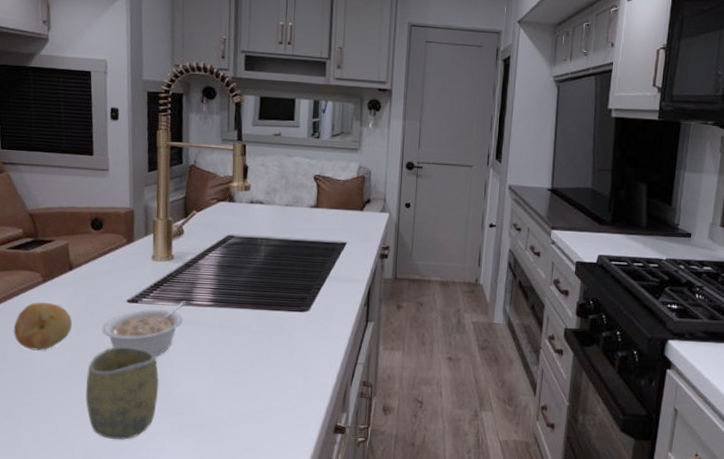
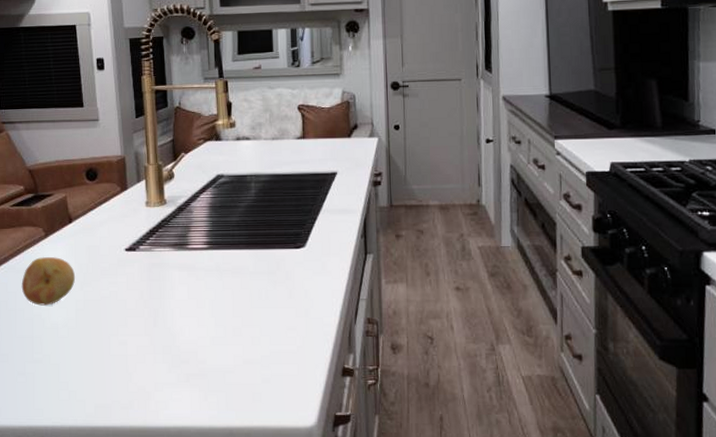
cup: present [85,346,159,440] -> none [92,296,162,392]
legume: present [101,301,187,357] -> none [102,245,183,305]

